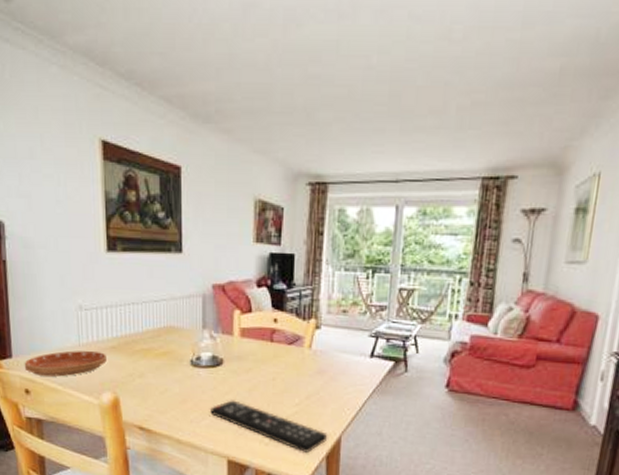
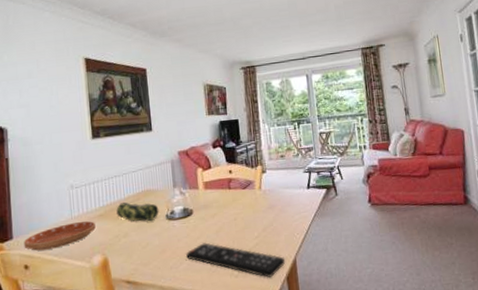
pencil case: none [132,336,183,365] -> present [116,201,159,222]

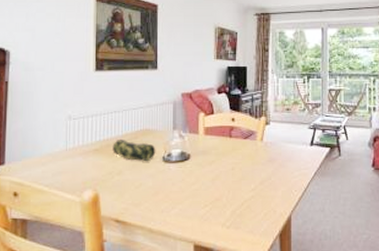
saucer: present [23,221,96,251] -> none [15,154,90,179]
remote control: present [185,242,286,279] -> none [178,189,280,233]

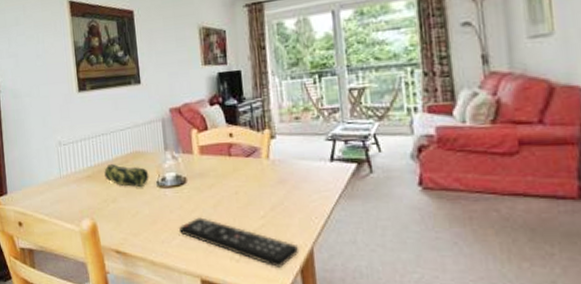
remote control: none [178,189,280,233] -> present [178,217,300,269]

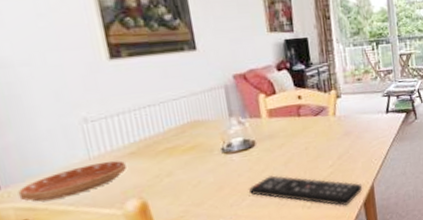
saucer: none [17,181,84,208] -> present [18,160,126,202]
pencil case: present [104,163,149,188] -> none [153,135,213,158]

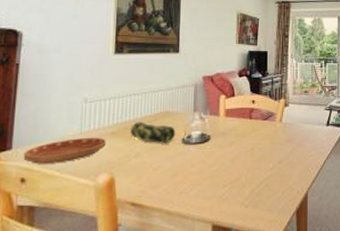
pencil case: none [153,135,213,158] -> present [130,121,176,144]
remote control: present [248,175,363,206] -> none [197,170,297,211]

